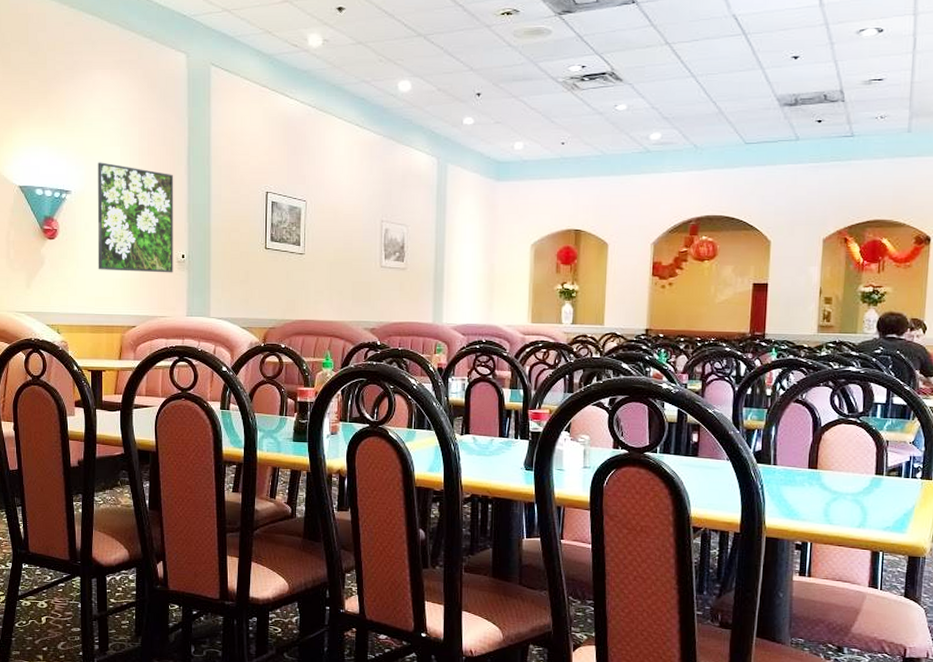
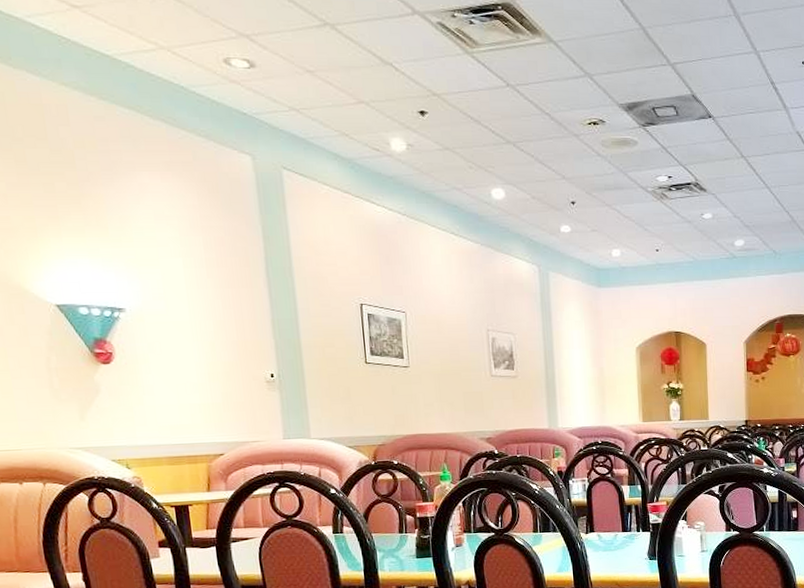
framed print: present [97,162,174,273] -> none [155,275,262,396]

